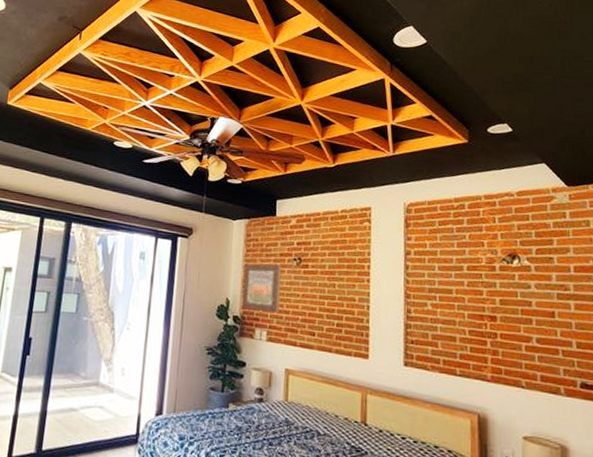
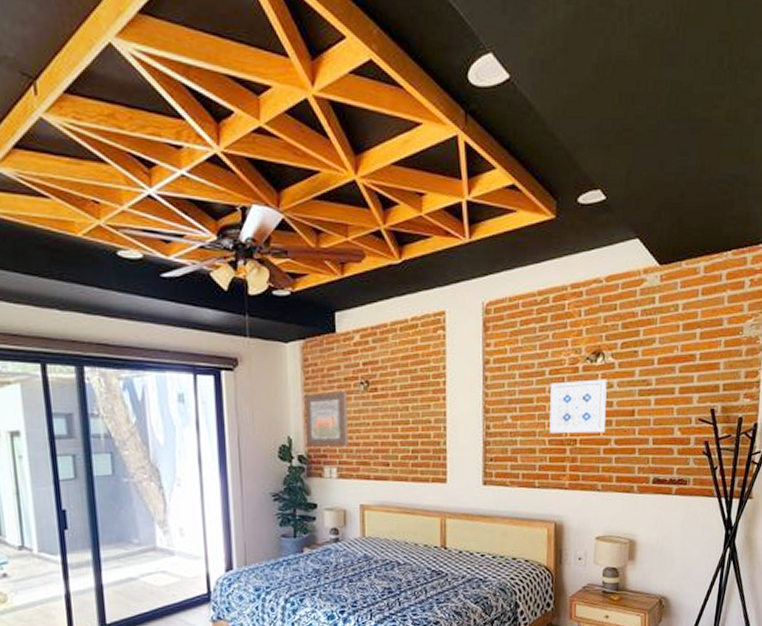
wall art: none [468,278,526,330] -> present [549,379,607,434]

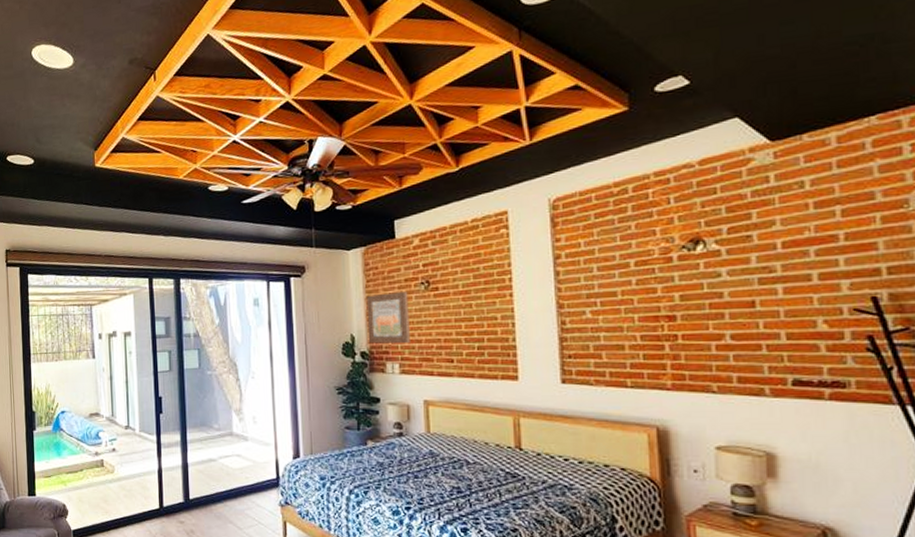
wall art: present [549,379,607,434] -> none [636,268,717,328]

